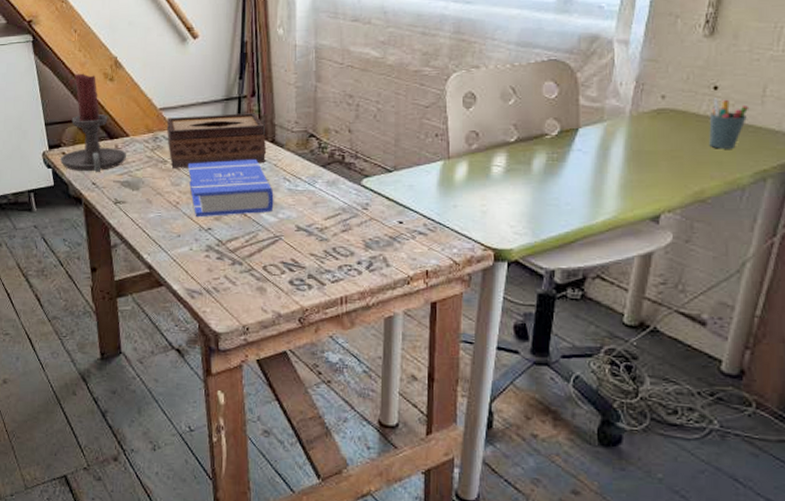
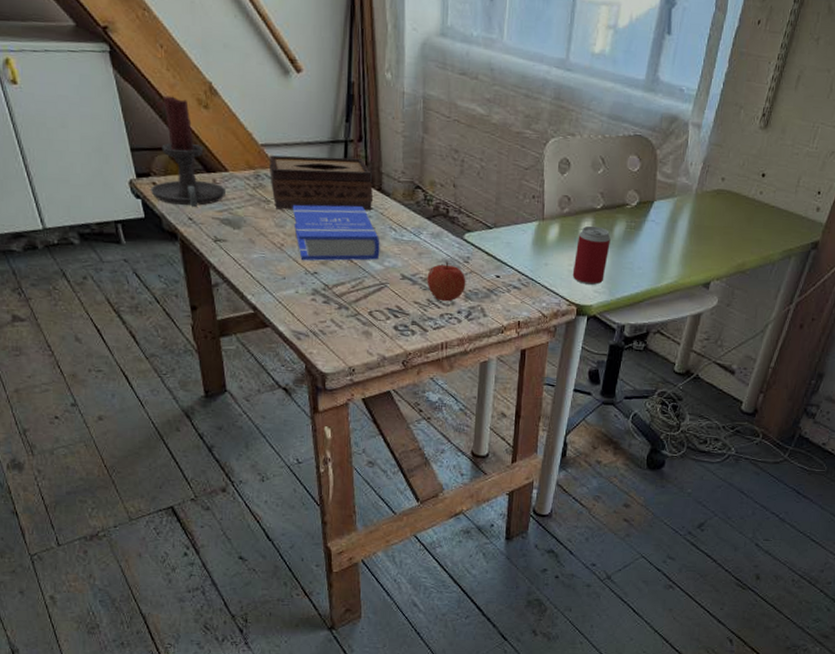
apple: none [323,210,366,252] -> present [427,262,466,302]
beverage can: none [486,160,529,225] -> present [572,225,611,285]
pen holder: present [709,98,750,149] -> none [753,184,786,229]

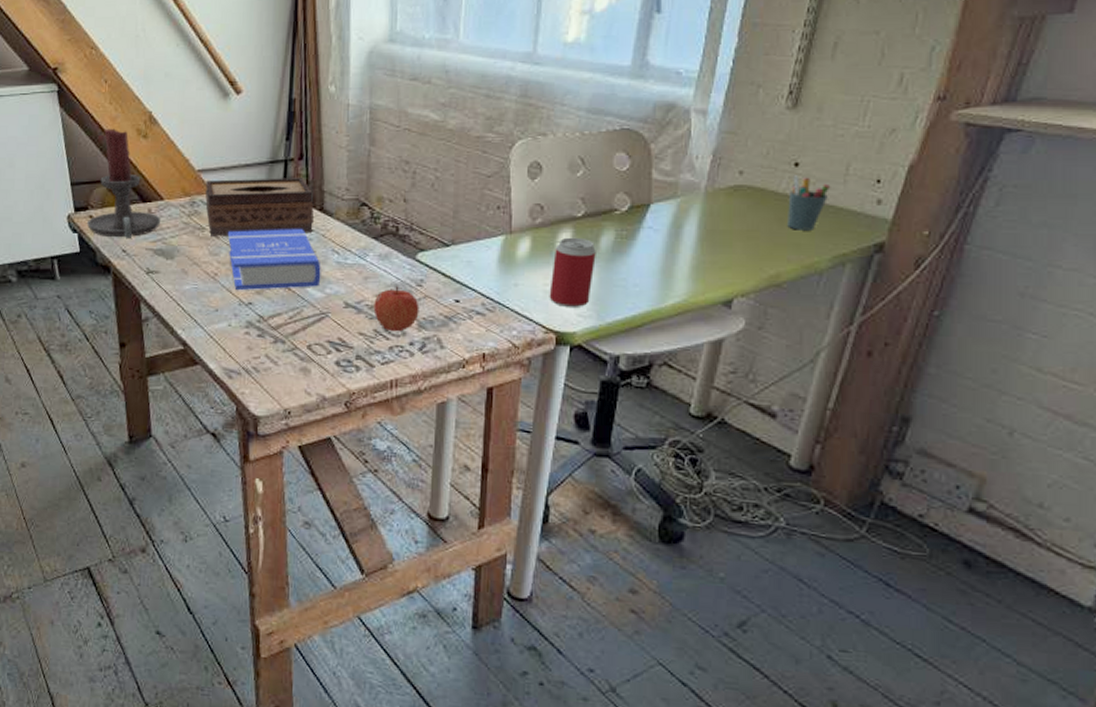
pen holder: none [753,184,786,229] -> present [787,175,831,230]

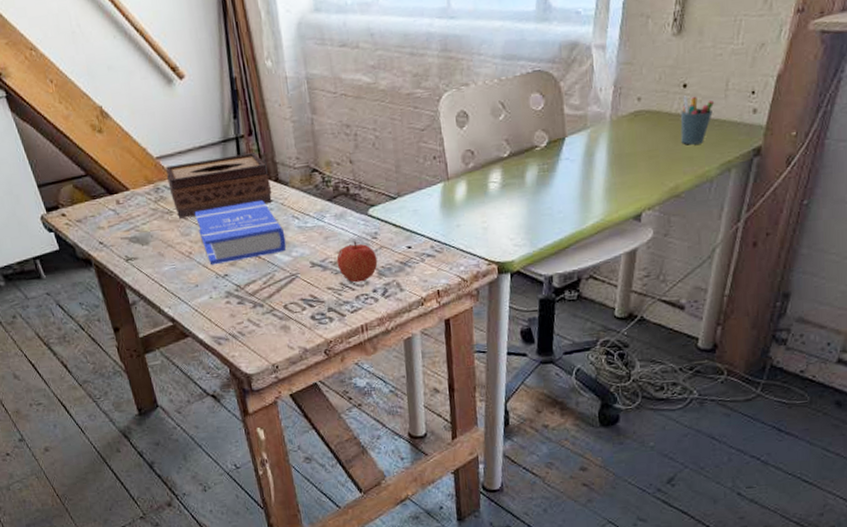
candle holder: present [86,128,161,238] -> none [59,127,131,232]
beverage can: present [549,237,596,307] -> none [487,175,524,240]

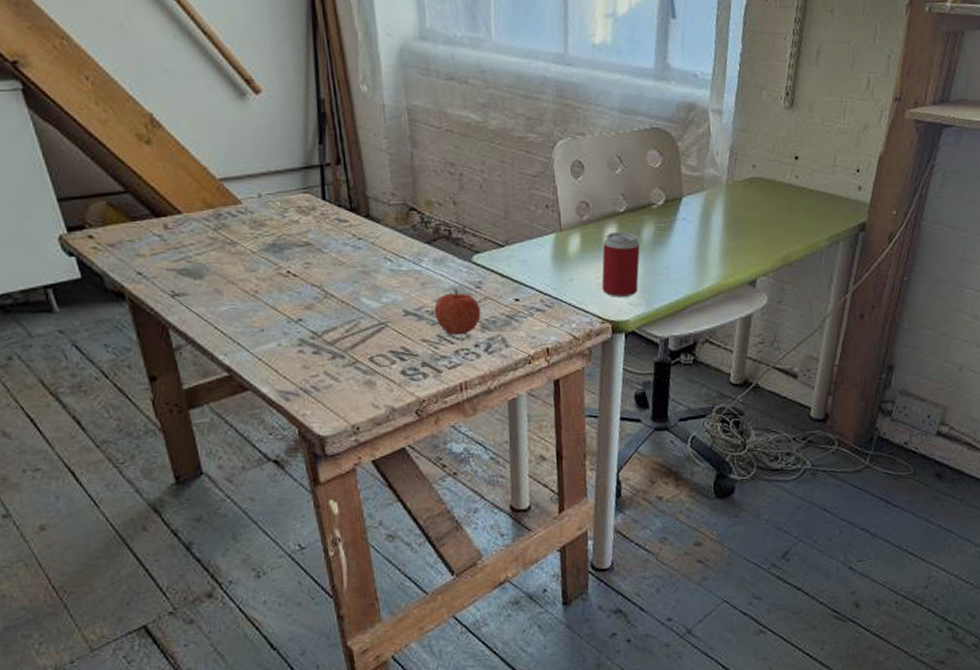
tissue box: present [166,152,272,219] -> none [231,183,361,251]
book: present [194,200,287,266] -> none [264,238,376,308]
beverage can: none [487,175,524,240] -> present [601,231,640,297]
pen holder: present [680,95,715,145] -> none [792,167,824,215]

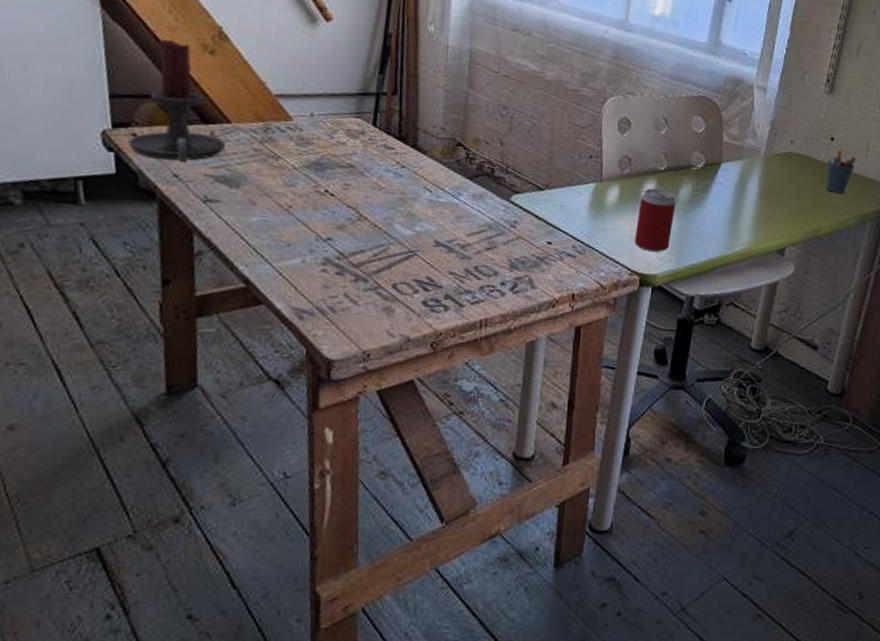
candle holder: none [85,133,182,260] -> present [127,39,227,162]
apple: present [434,290,481,336] -> none [465,226,512,272]
pen holder: none [792,167,824,215] -> present [826,147,857,194]

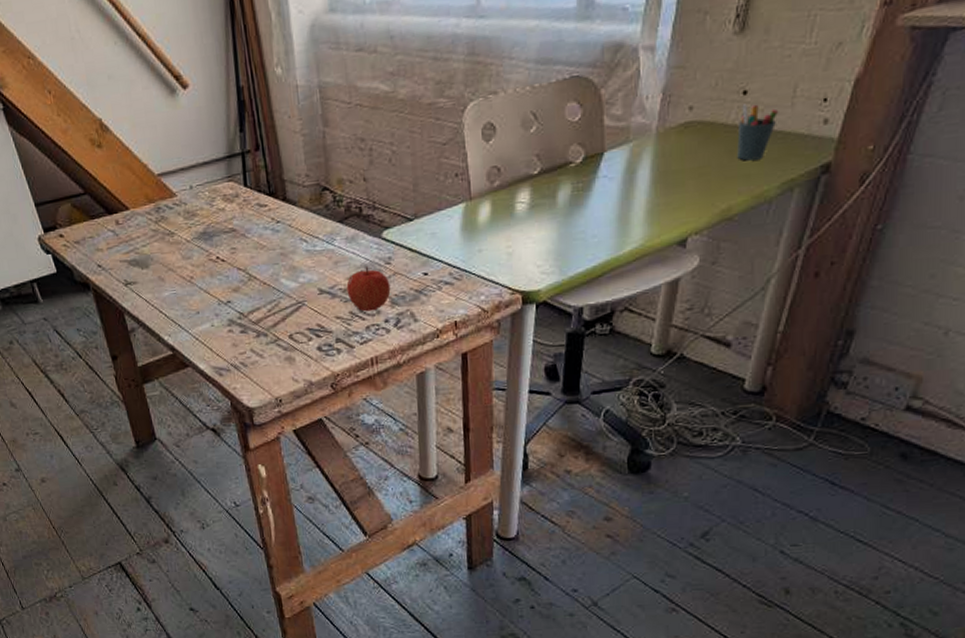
candle holder: present [127,39,227,162] -> none [57,141,130,254]
apple: none [465,226,512,272] -> present [346,267,391,312]
beverage can: present [634,188,676,252] -> none [512,195,555,267]

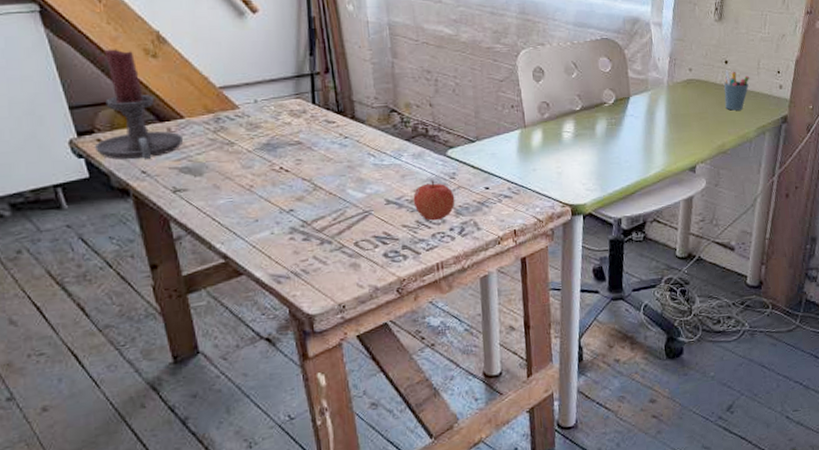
candle holder: none [57,141,130,254] -> present [94,49,184,160]

